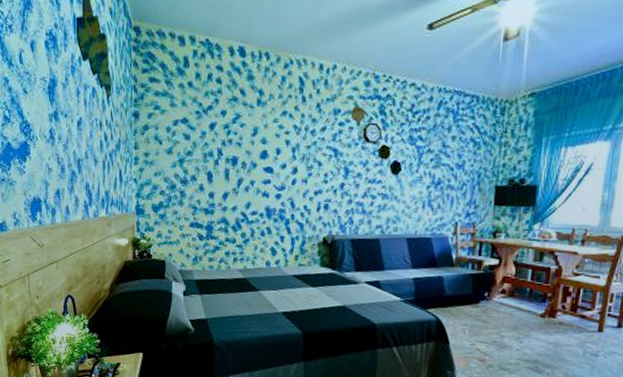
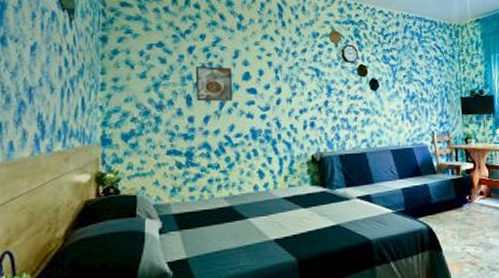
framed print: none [216,143,251,179] -> present [195,66,233,102]

